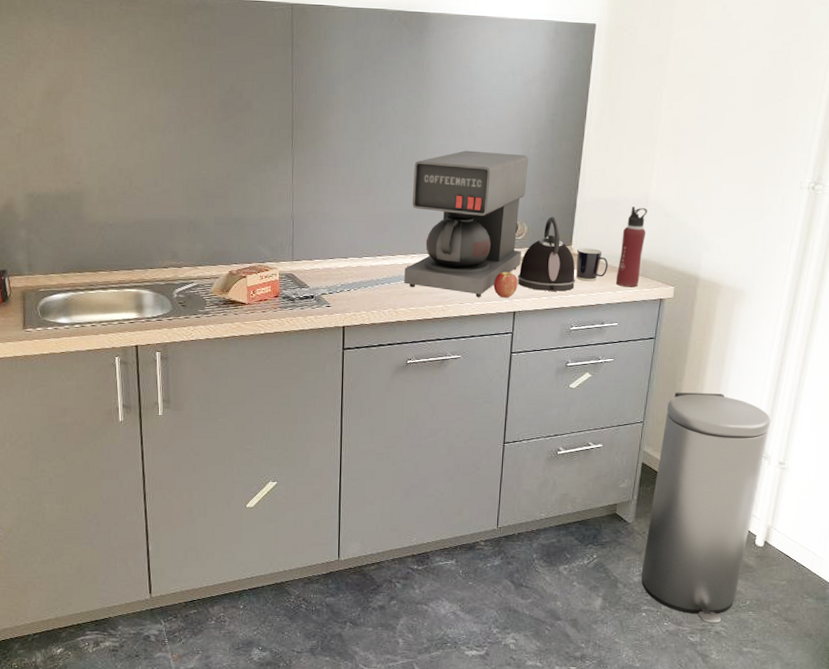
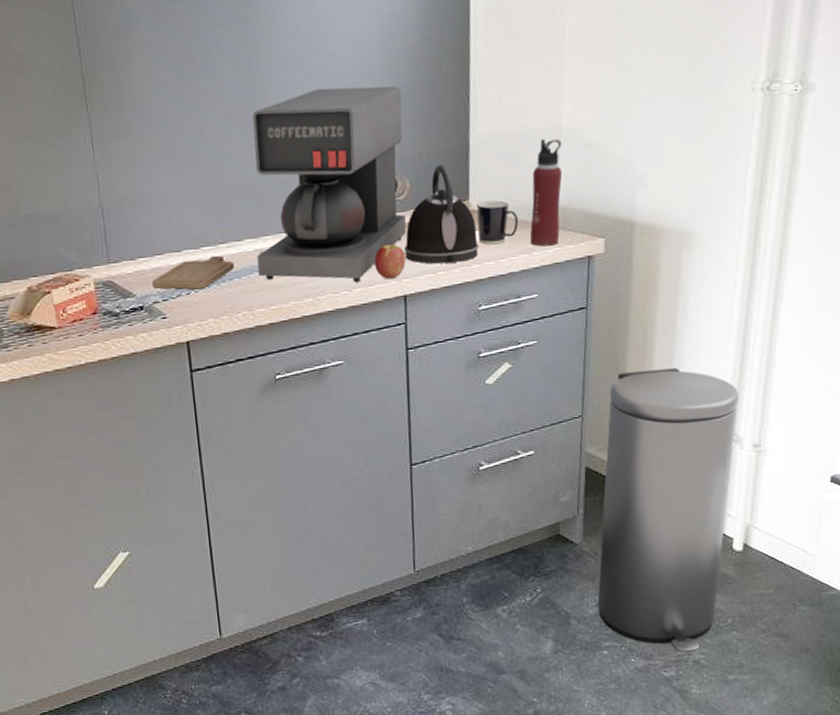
chopping board: none [322,264,387,288] -> present [151,255,235,290]

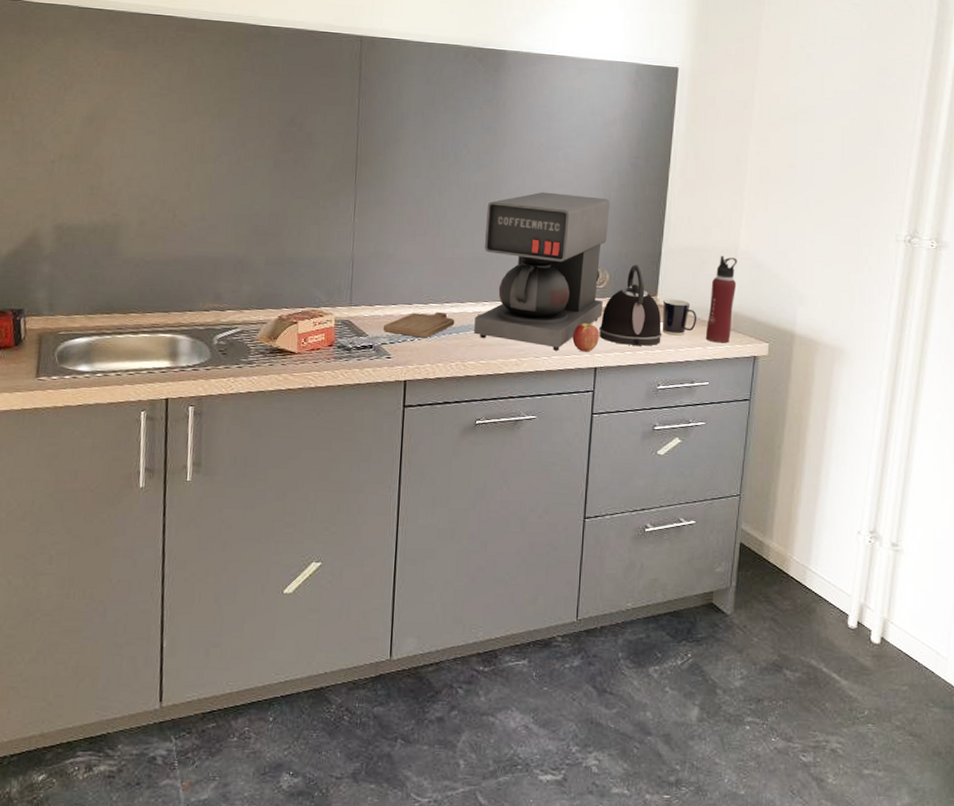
pedal bin: present [597,368,740,653] -> none [743,461,880,739]

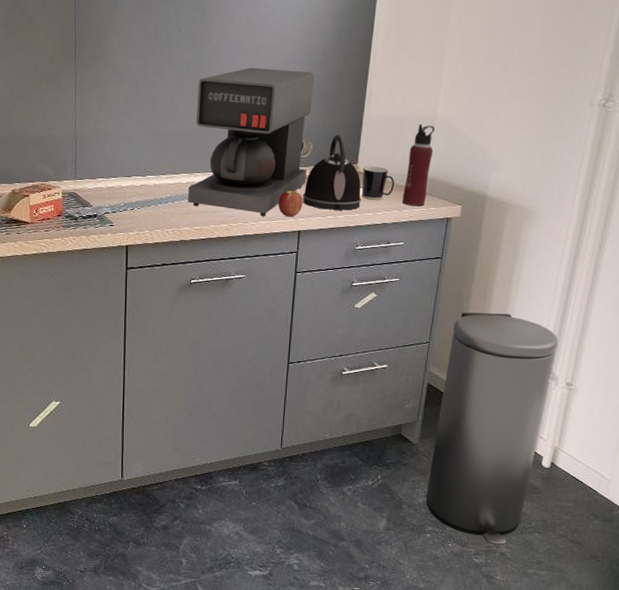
chopping board: present [383,311,455,338] -> none [105,183,170,207]
pedal bin: none [743,461,880,739] -> present [426,312,559,545]

